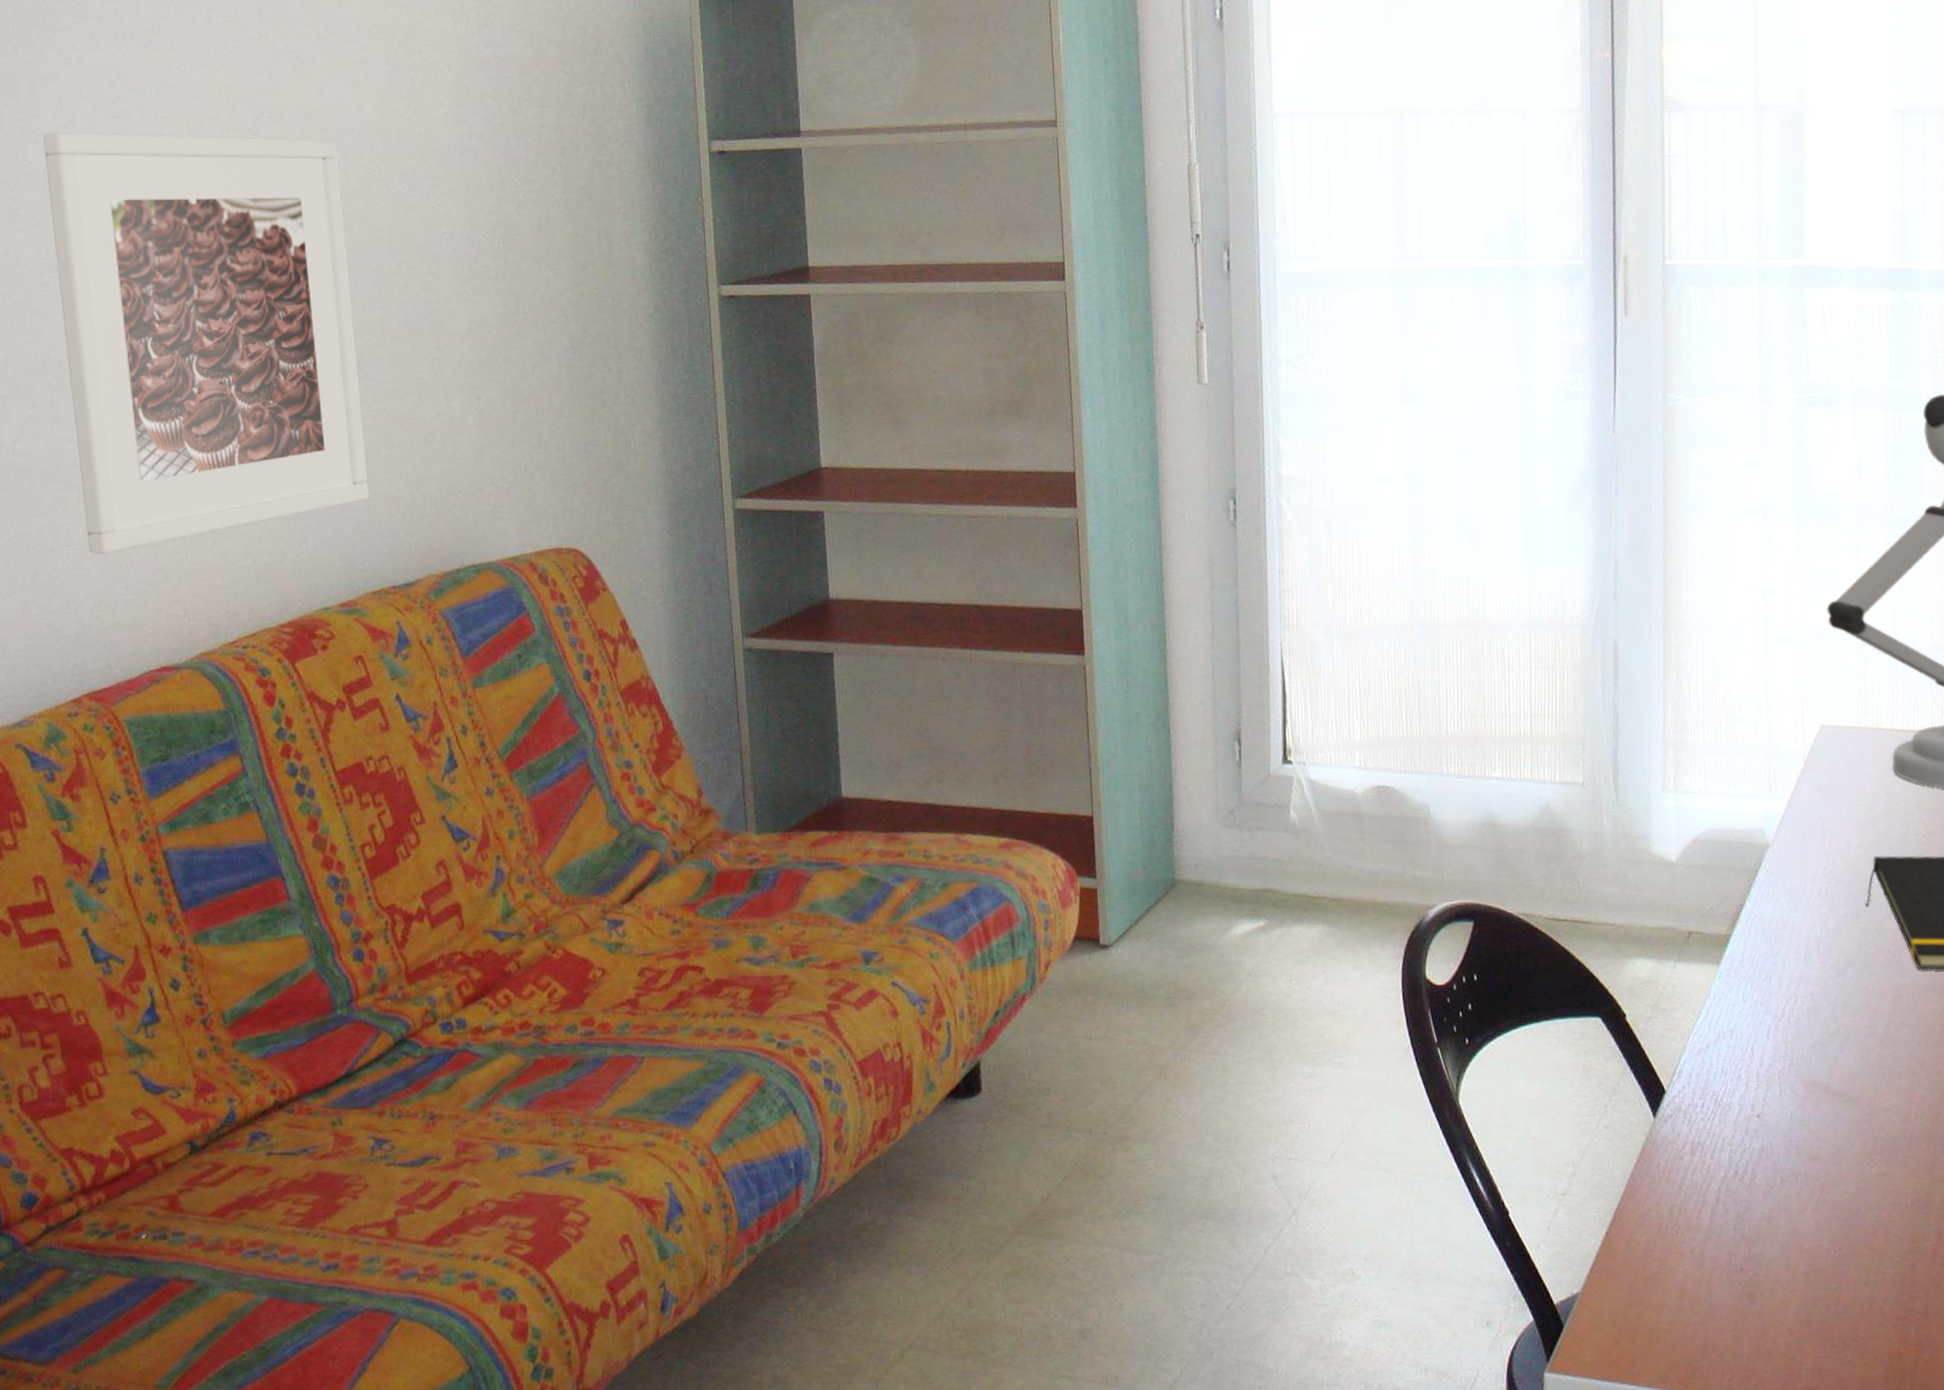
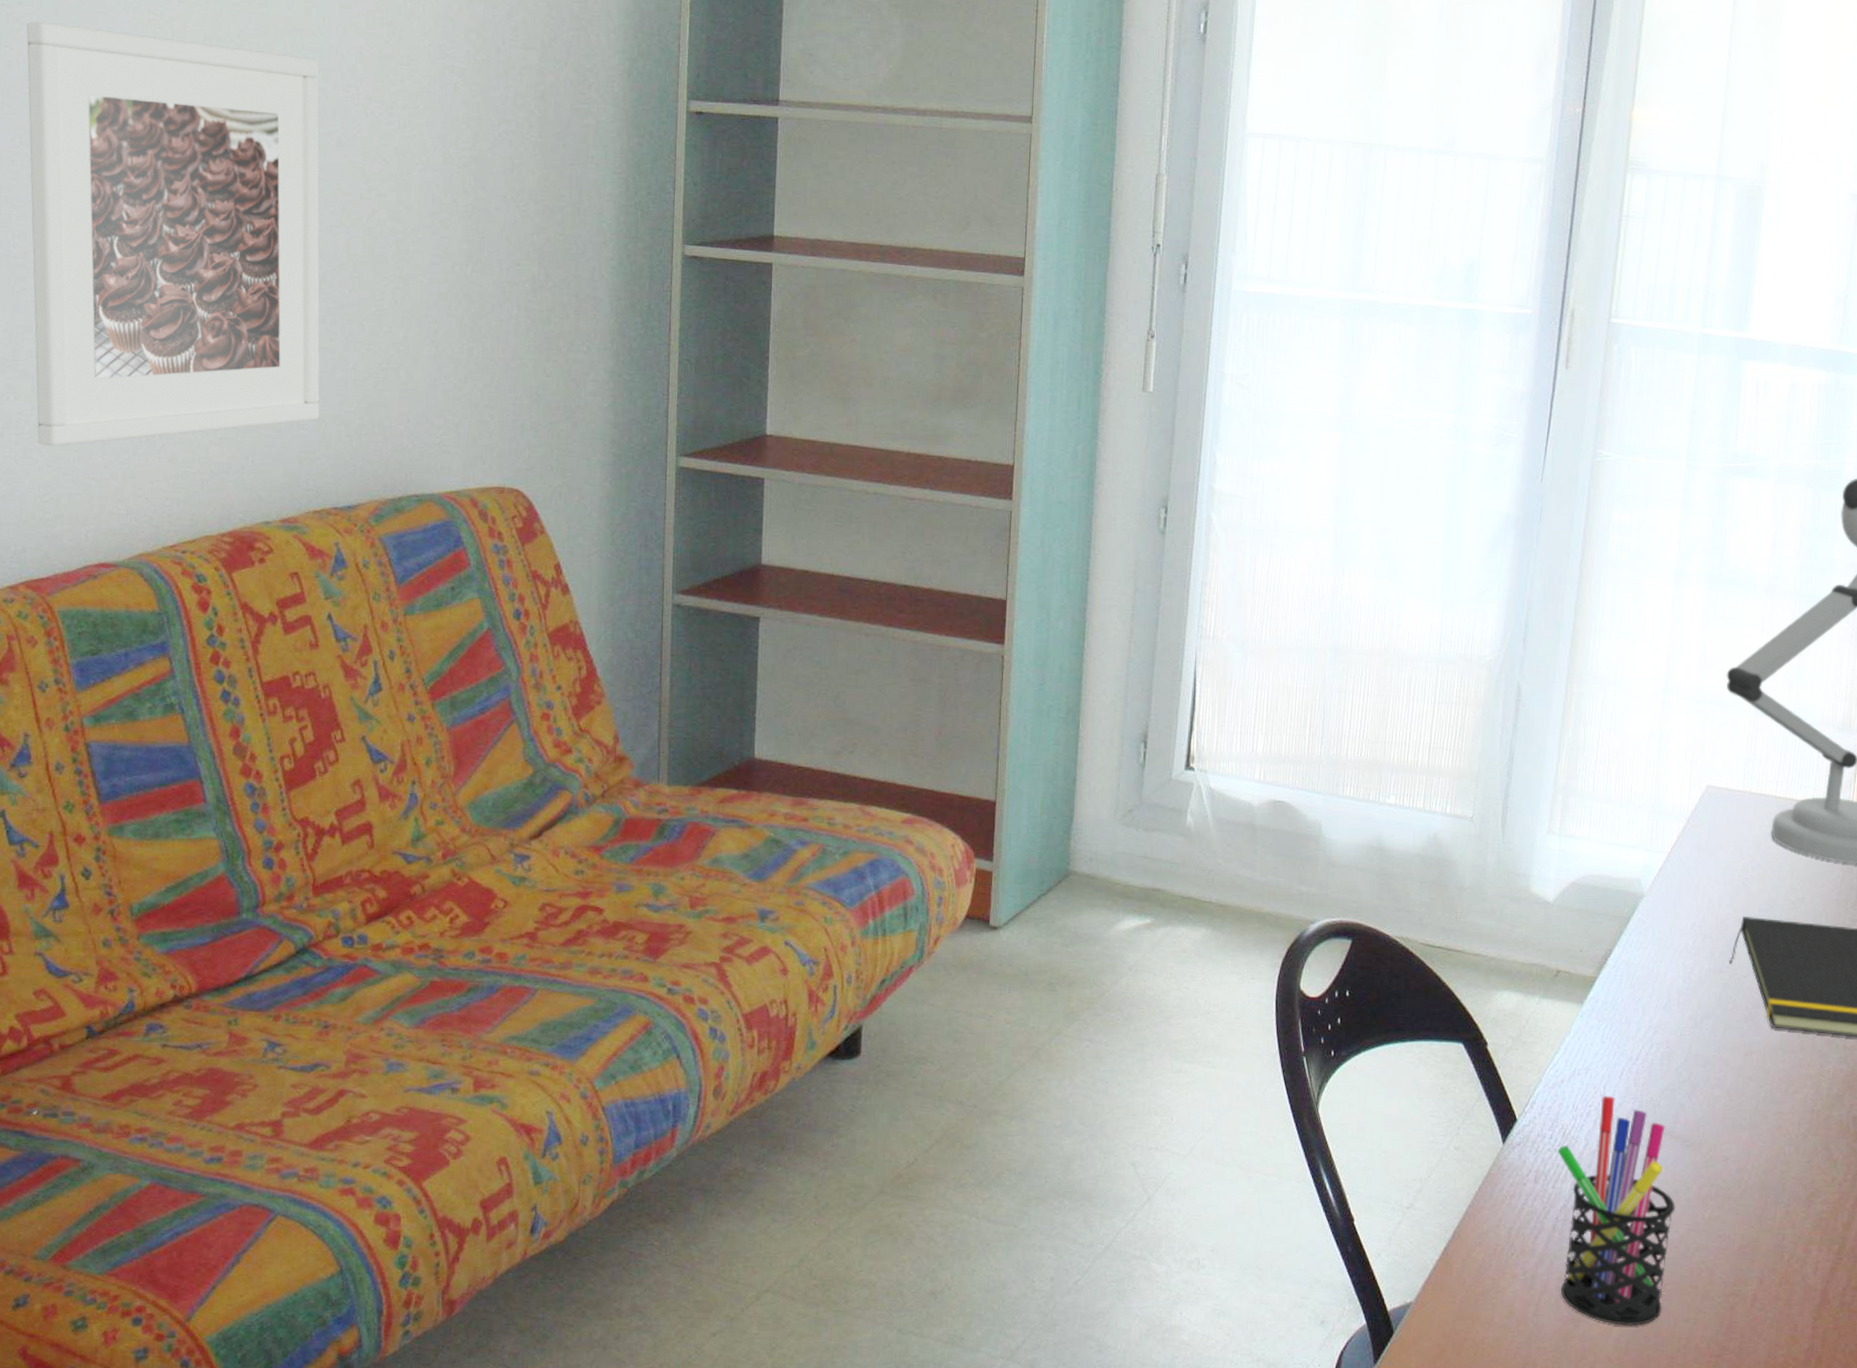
pen holder: none [1711,1056,1841,1296] -> present [1557,1095,1675,1326]

